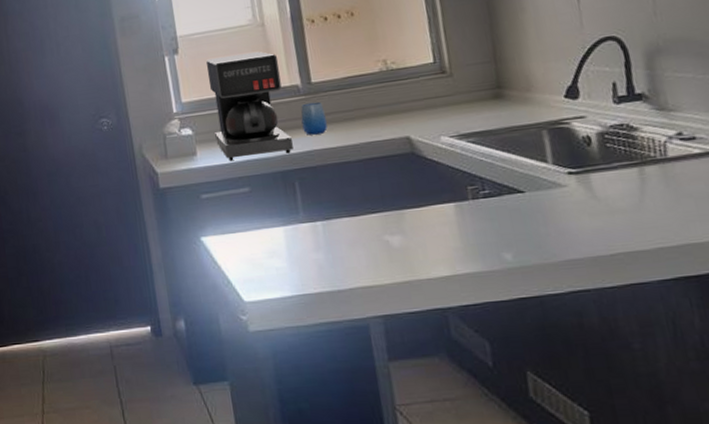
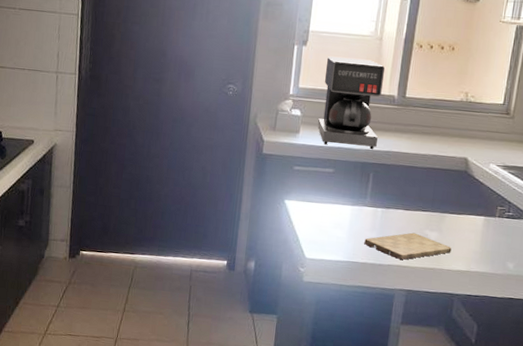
cup: present [300,101,328,135] -> none [388,112,410,140]
cutting board: none [311,242,426,279] -> present [364,232,452,260]

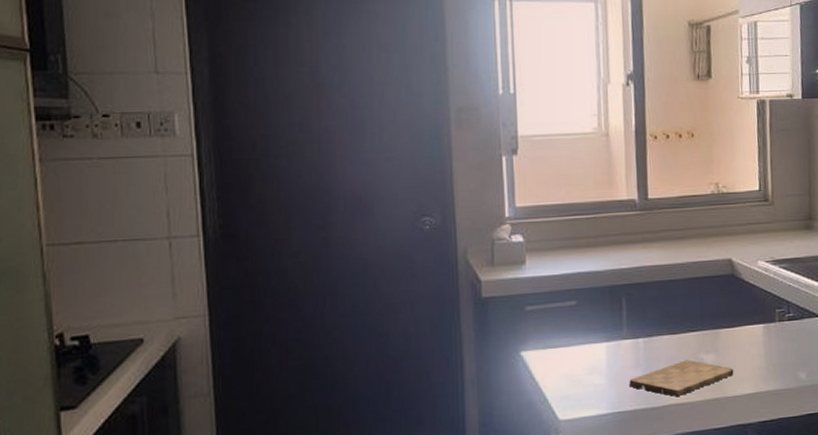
coffee maker: present [317,56,385,149] -> none [545,161,624,273]

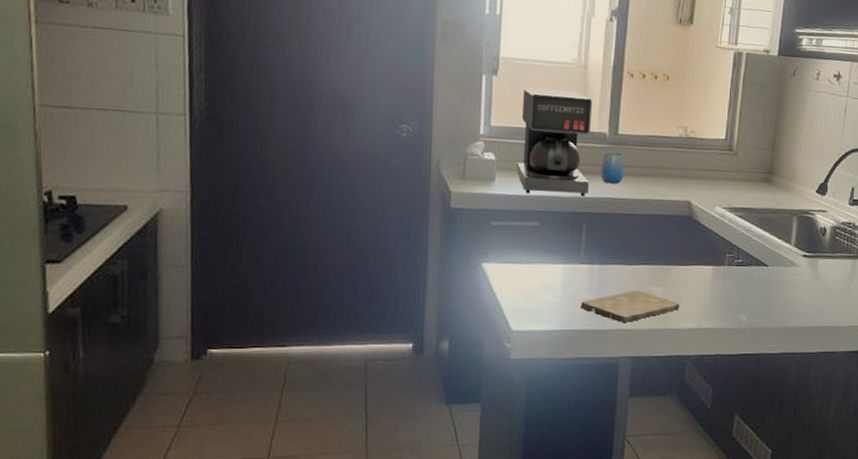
coffee maker: none [545,161,624,273] -> present [517,87,593,196]
cup: none [634,218,659,251] -> present [601,152,625,184]

